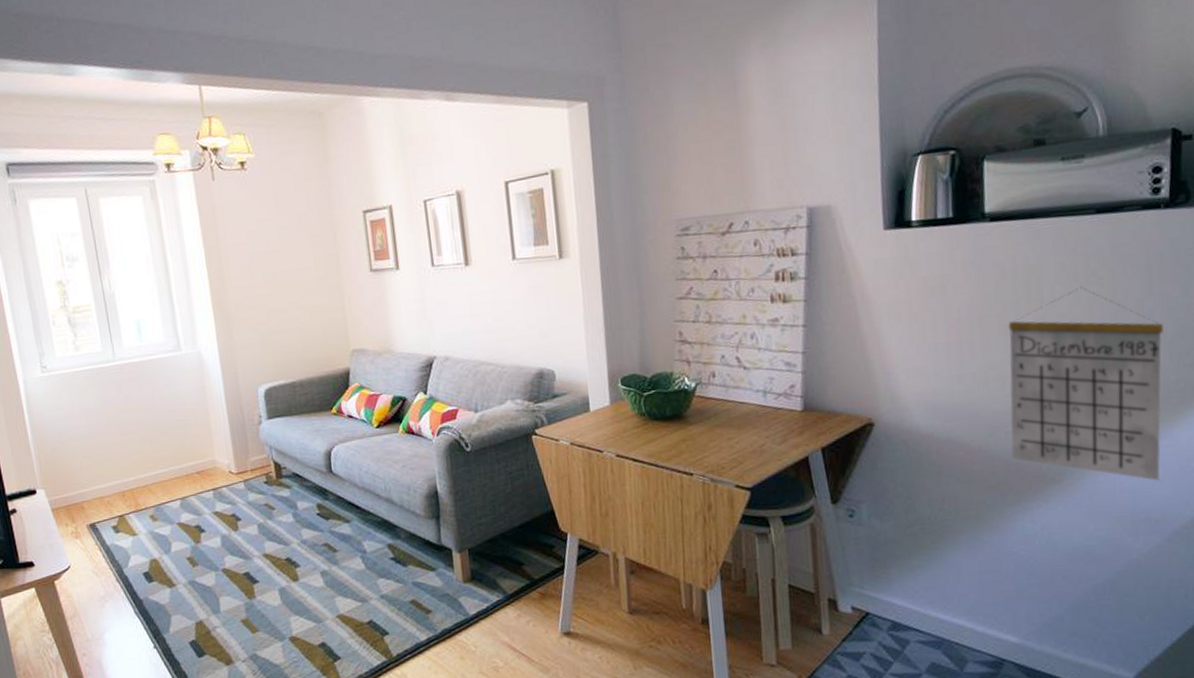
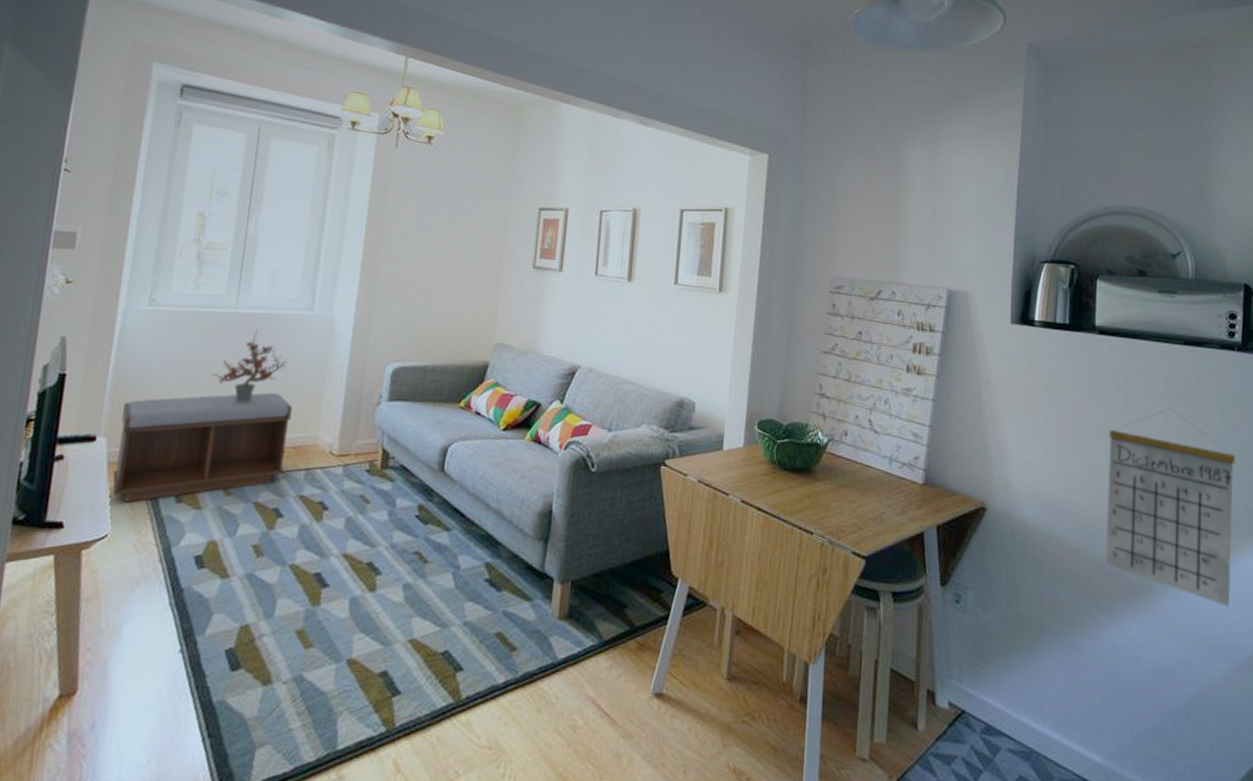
bench: none [49,428,196,539] -> present [112,392,293,502]
potted plant: none [112,378,171,443] -> present [211,331,287,403]

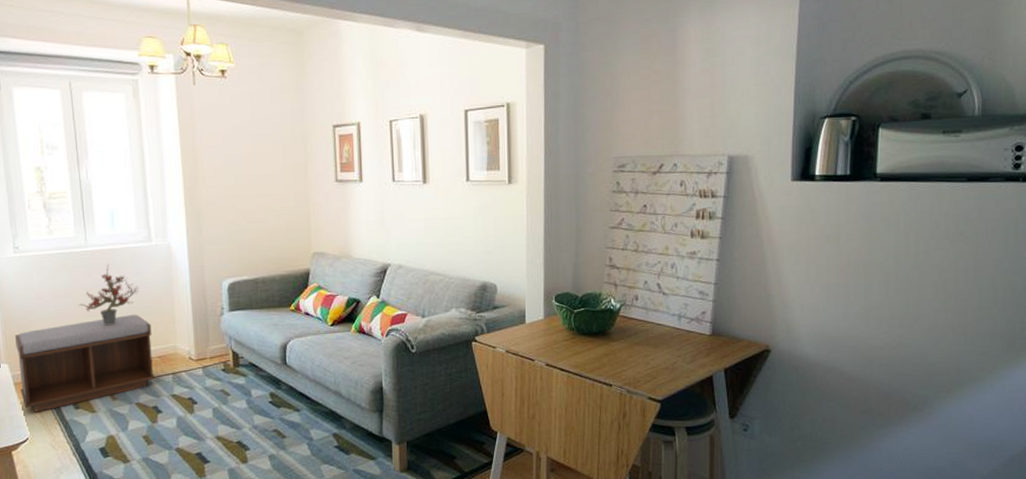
calendar: present [1105,408,1235,607] -> none [882,243,1014,414]

